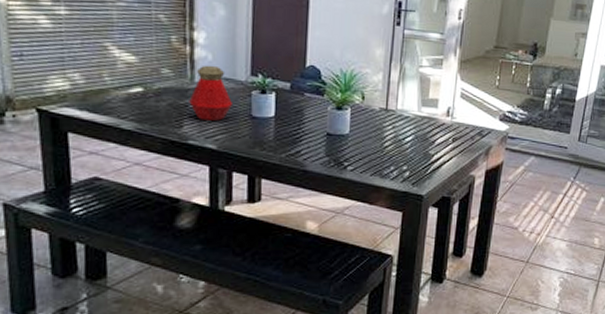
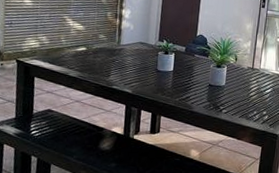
bottle: present [189,65,232,122] -> none [115,33,145,73]

